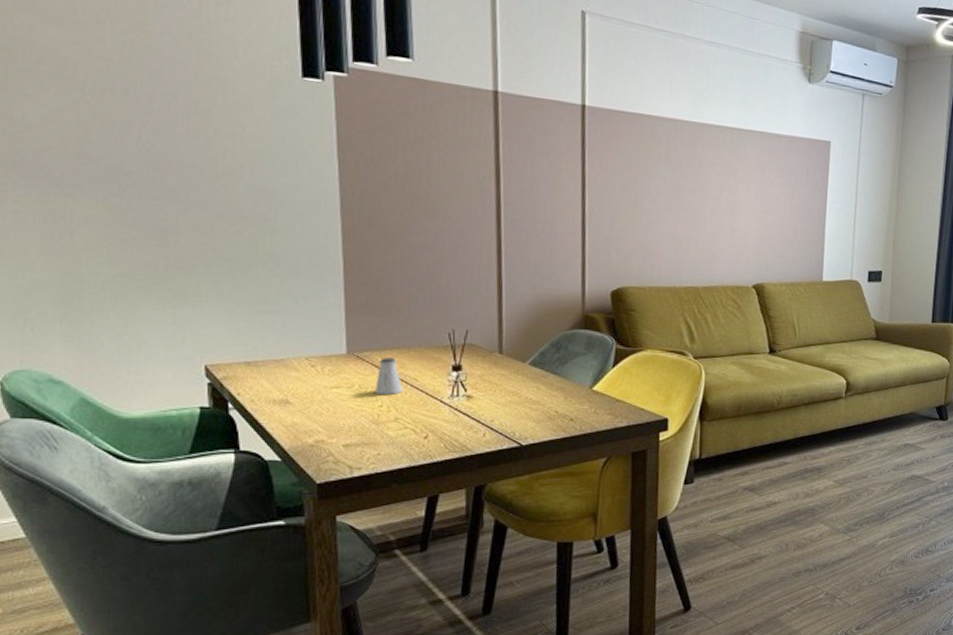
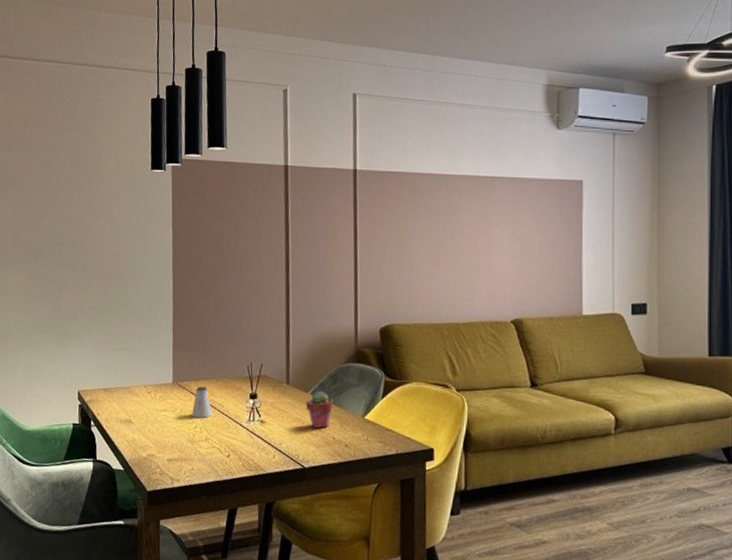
potted succulent: none [522,359,557,402] -> present [305,390,334,428]

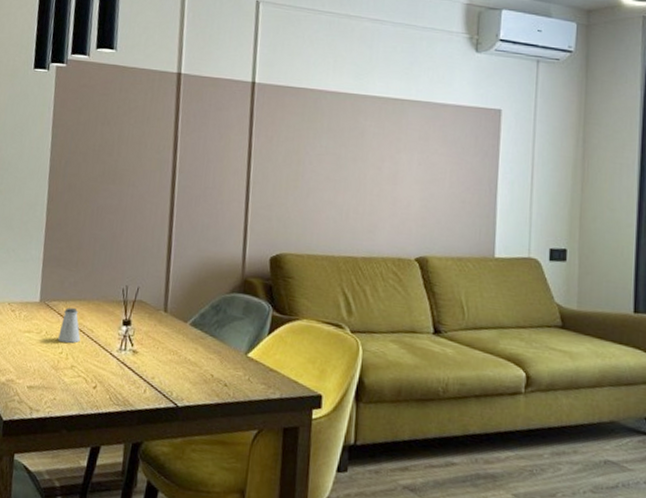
potted succulent: present [305,390,334,428] -> none [183,321,215,364]

